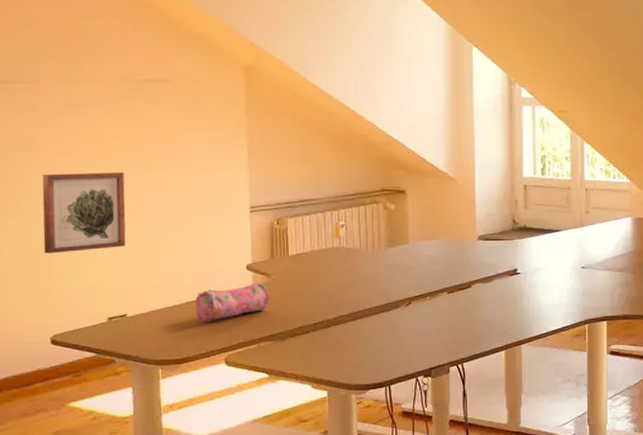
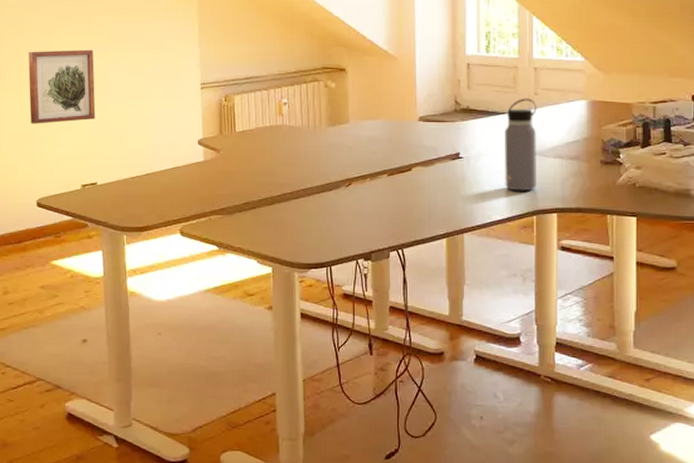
pencil case: present [195,282,271,322] -> none [153,157,220,193]
water bottle: none [559,216,588,303] -> present [505,98,537,191]

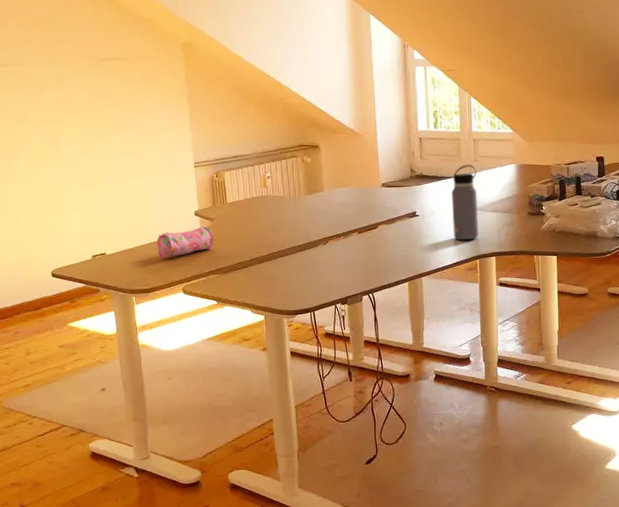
wall art: present [28,49,96,124] -> none [34,136,101,205]
pencil case: none [153,157,220,193] -> present [156,226,215,258]

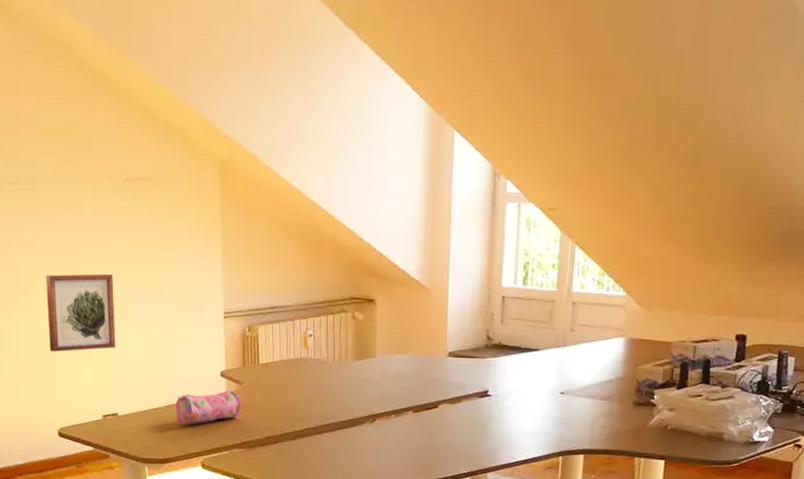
wall art: none [34,136,101,205] -> present [45,273,116,352]
water bottle: present [452,164,479,241] -> none [533,334,572,432]

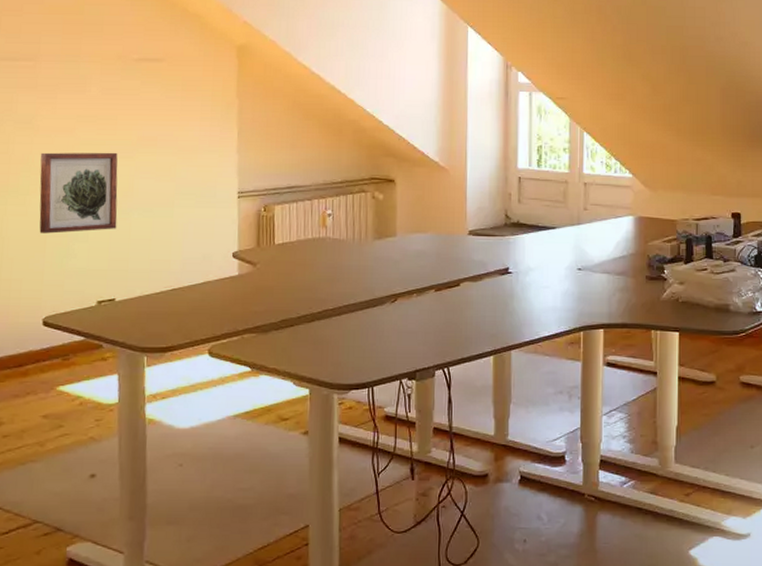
pencil case: present [175,389,242,425] -> none [181,271,256,310]

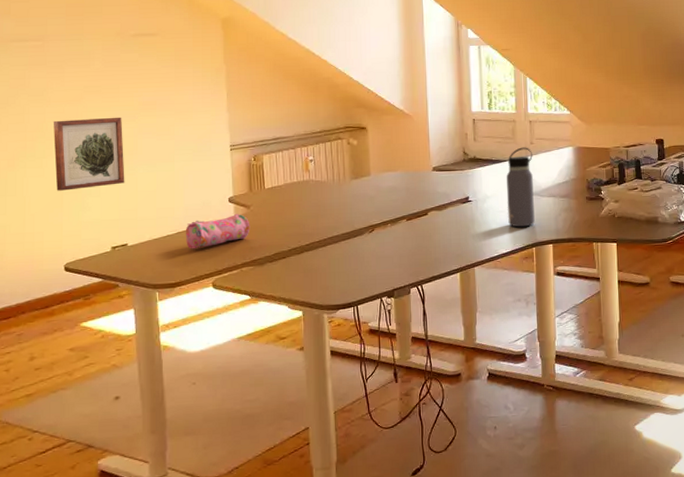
pencil case: none [181,271,256,310] -> present [185,213,250,249]
water bottle: none [553,213,586,307] -> present [506,147,535,228]

